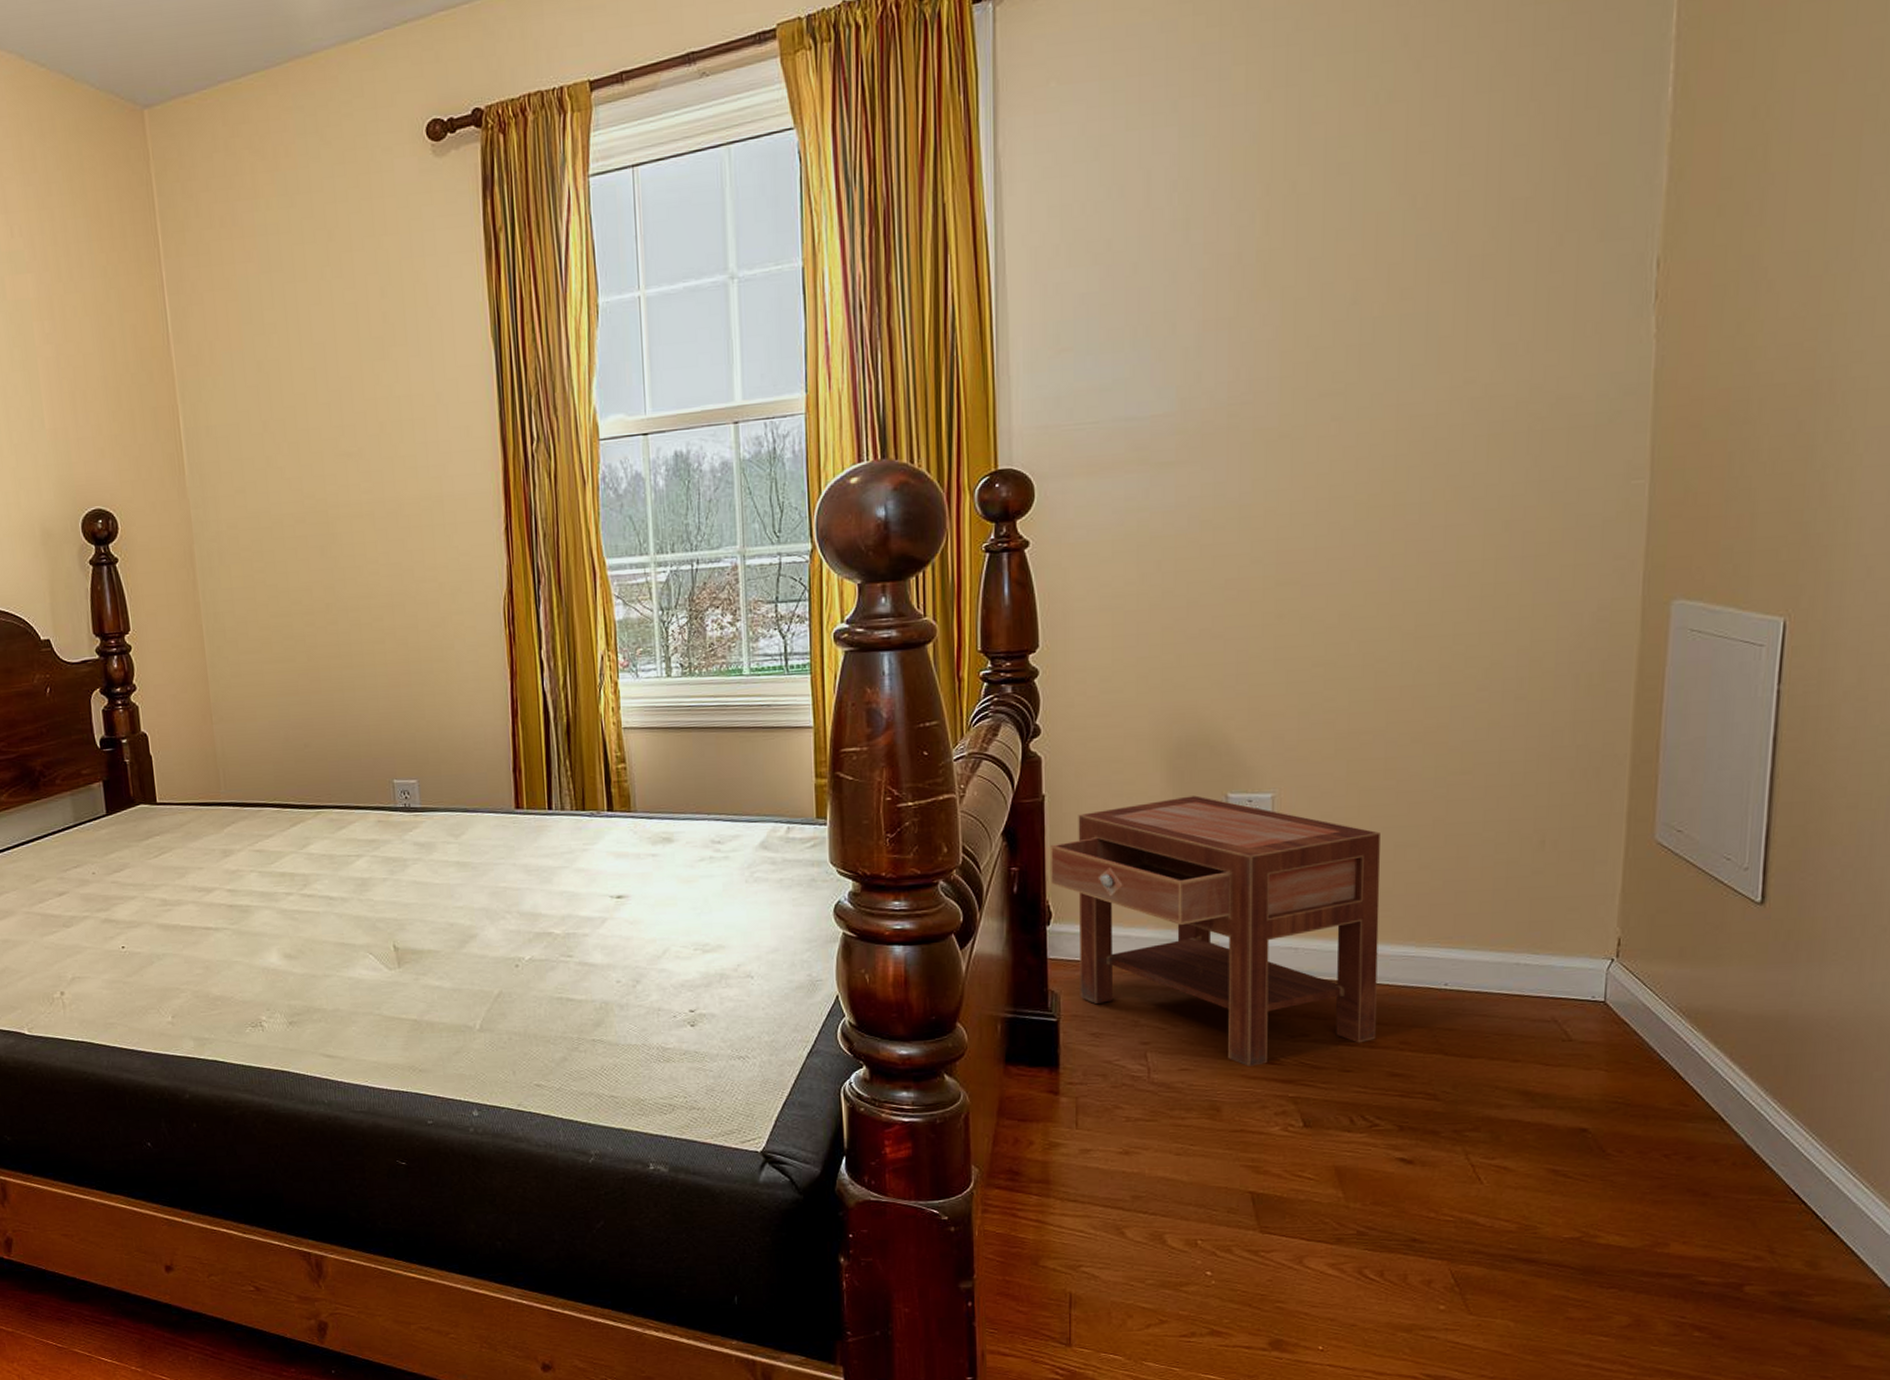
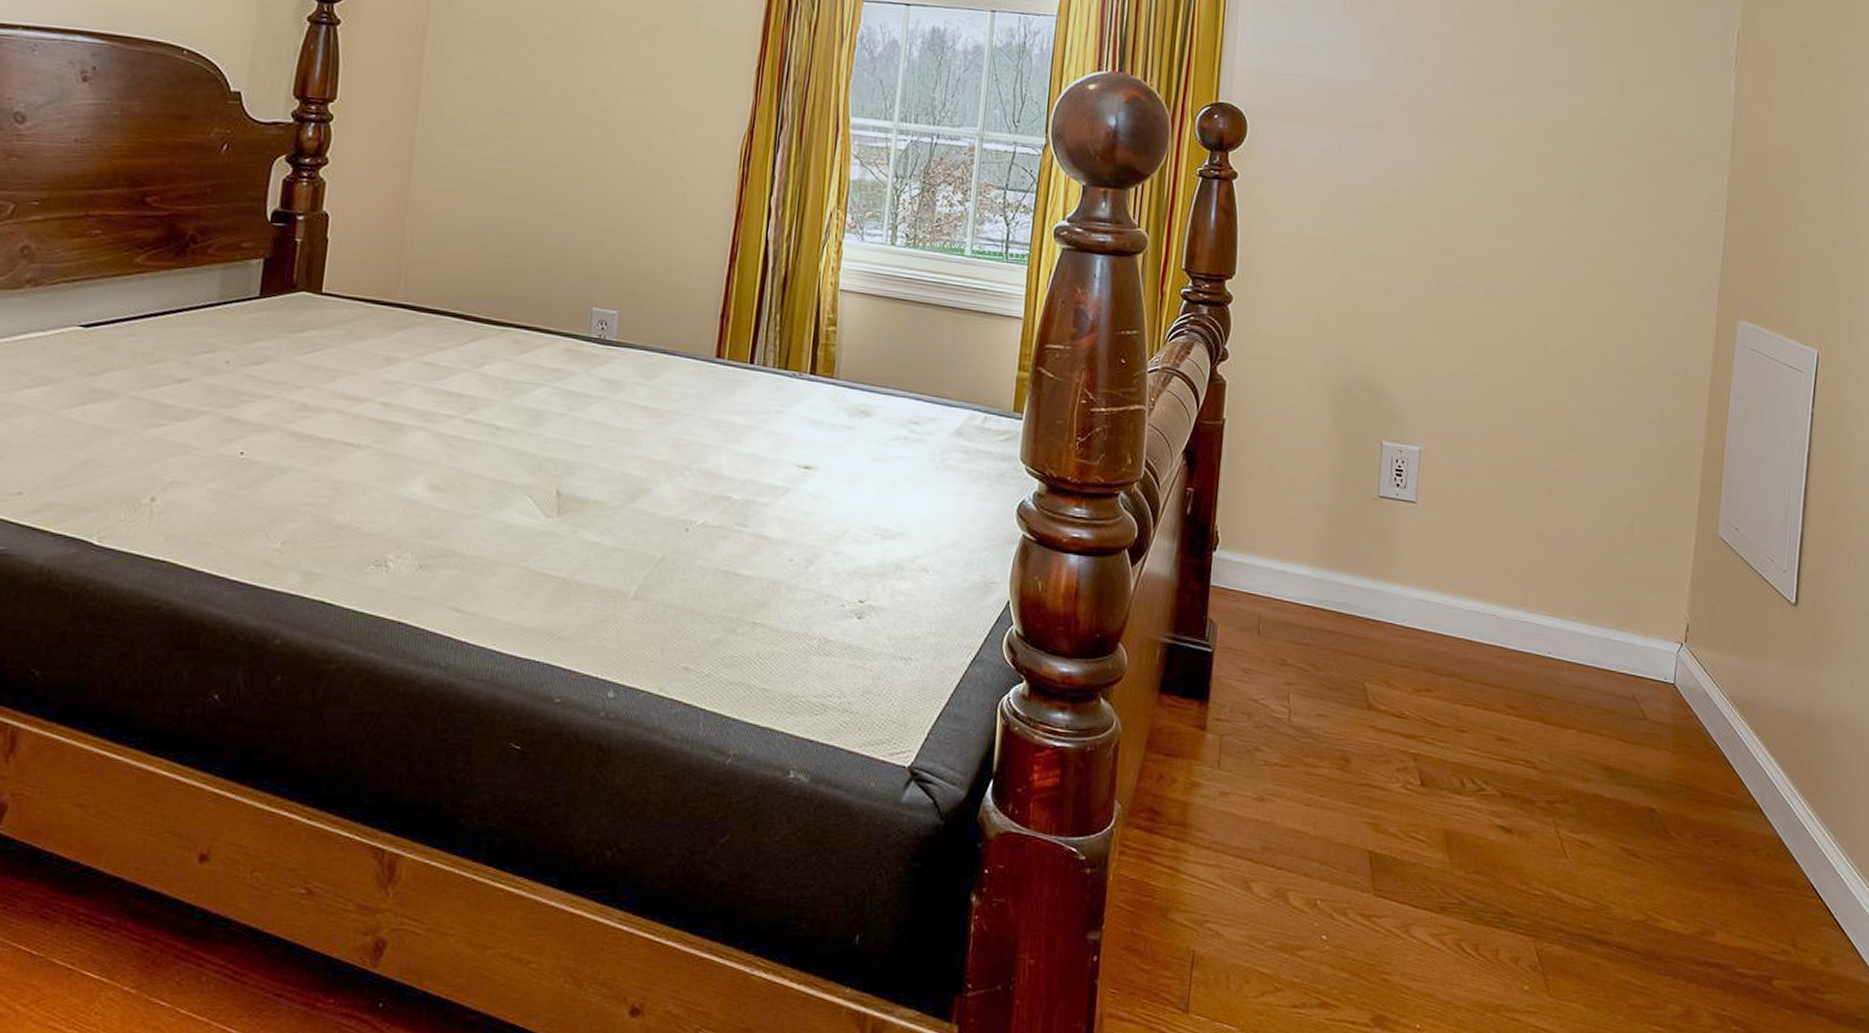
nightstand: present [1051,795,1381,1066] -> none [1221,438,1505,718]

